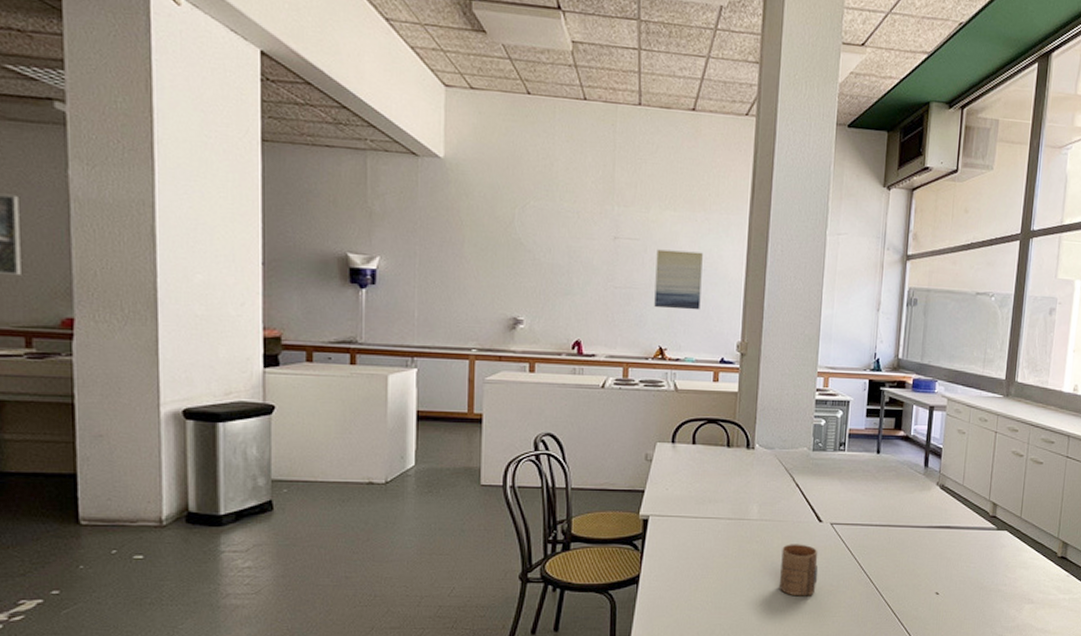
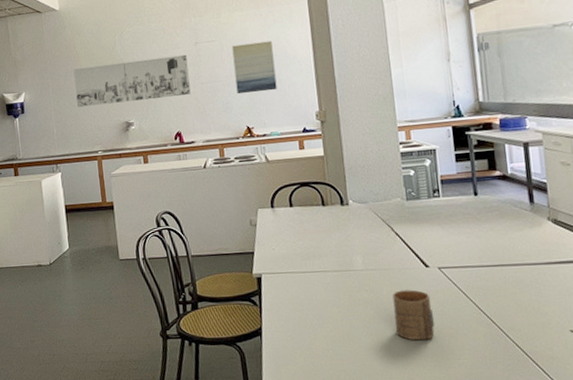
wall art: none [452,238,602,299] -> present [73,54,191,107]

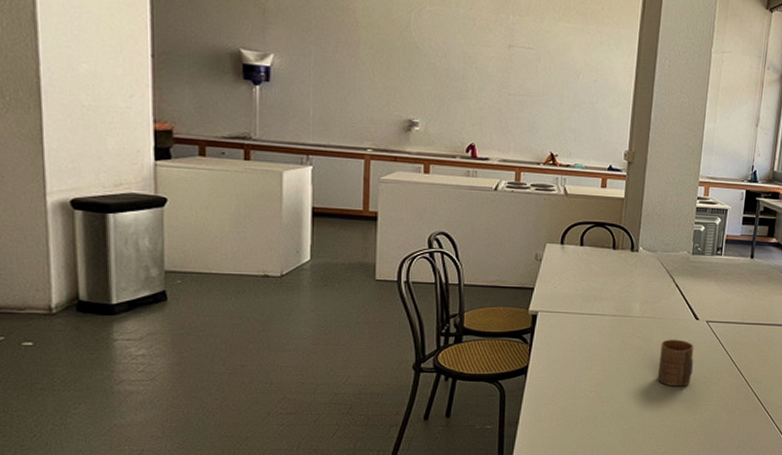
wall art: present [73,54,191,107] -> none [347,39,496,105]
wall art: present [232,40,277,94] -> none [547,59,594,120]

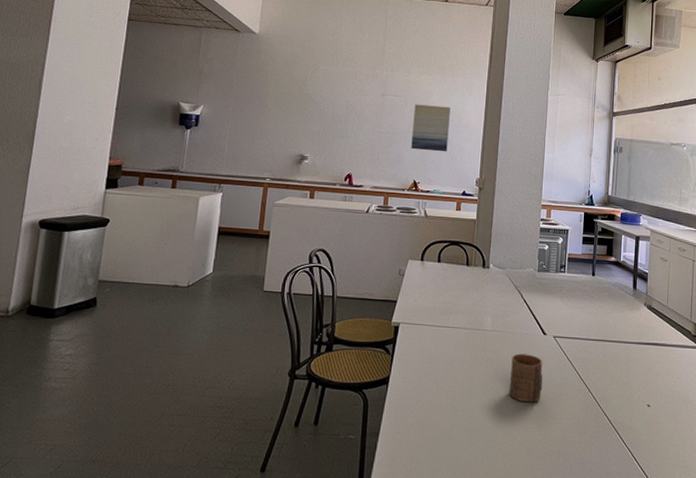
wall art: none [547,59,594,120] -> present [411,104,451,152]

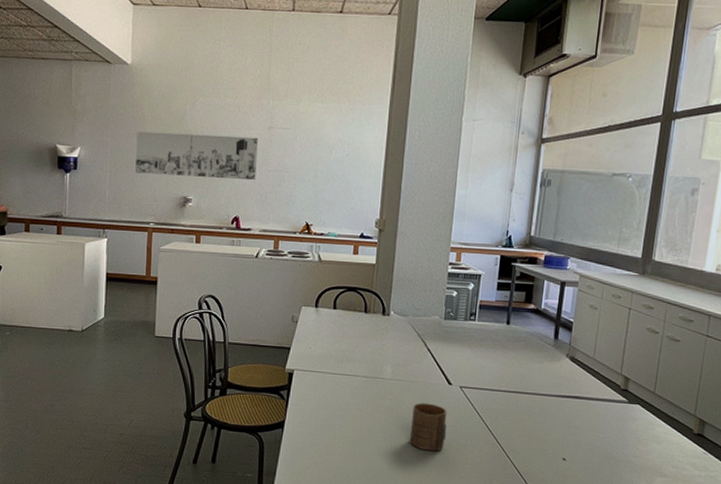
wall art: none [255,93,372,141] -> present [135,131,258,181]
wall art: present [411,104,451,152] -> none [302,137,347,191]

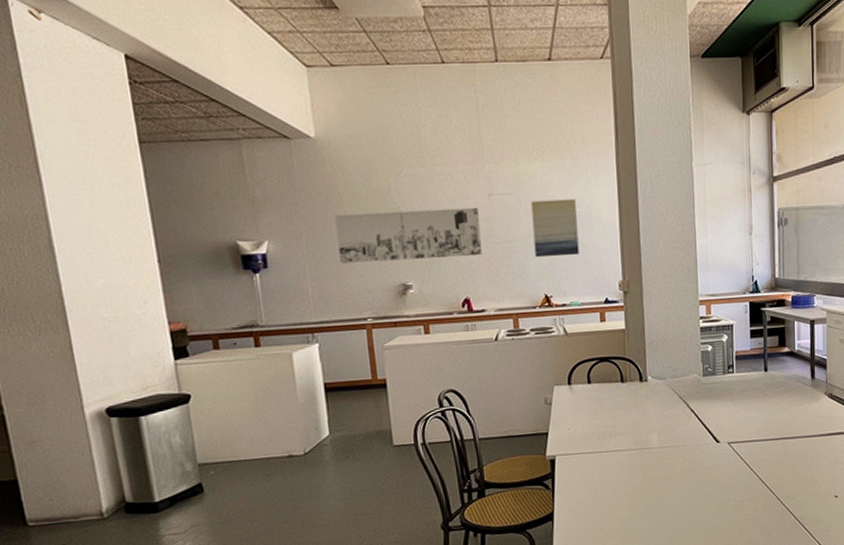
wall art: none [302,137,347,191] -> present [531,199,580,258]
cup: present [409,403,447,452] -> none [684,465,722,515]

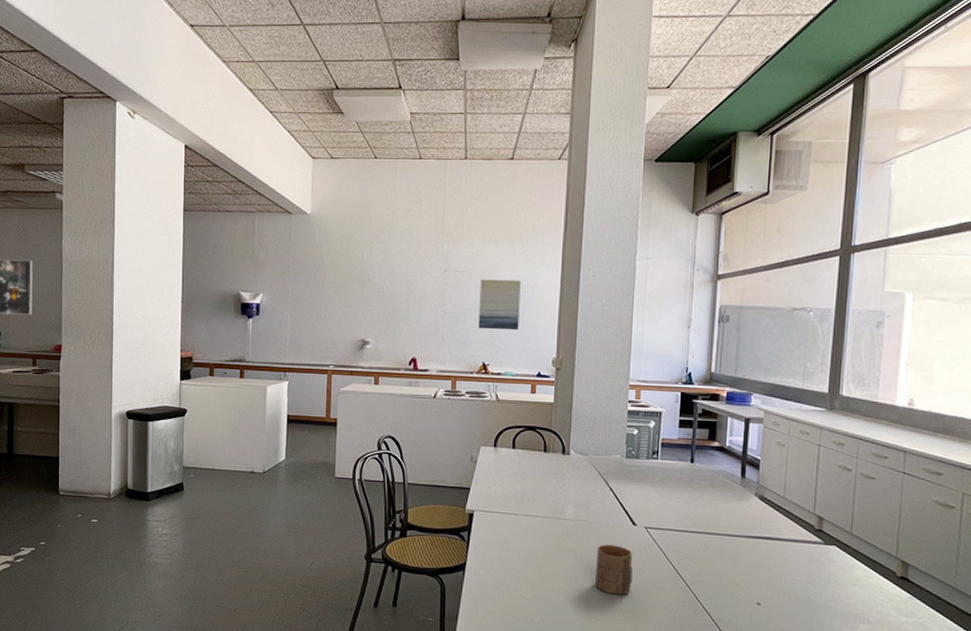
wall art: present [335,207,482,264] -> none [315,277,434,323]
cup: none [684,465,722,515] -> present [594,544,633,596]

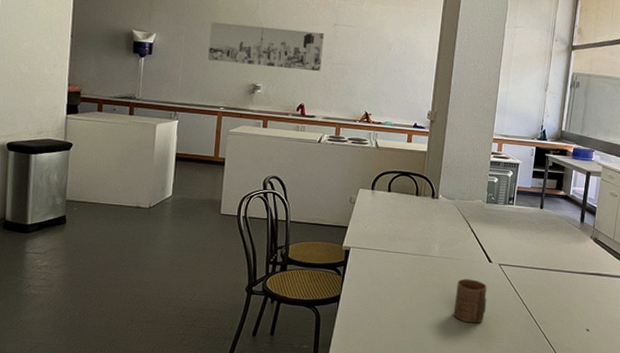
wall art: none [315,277,434,323] -> present [208,21,324,72]
wall art: present [478,279,521,331] -> none [363,35,404,84]

